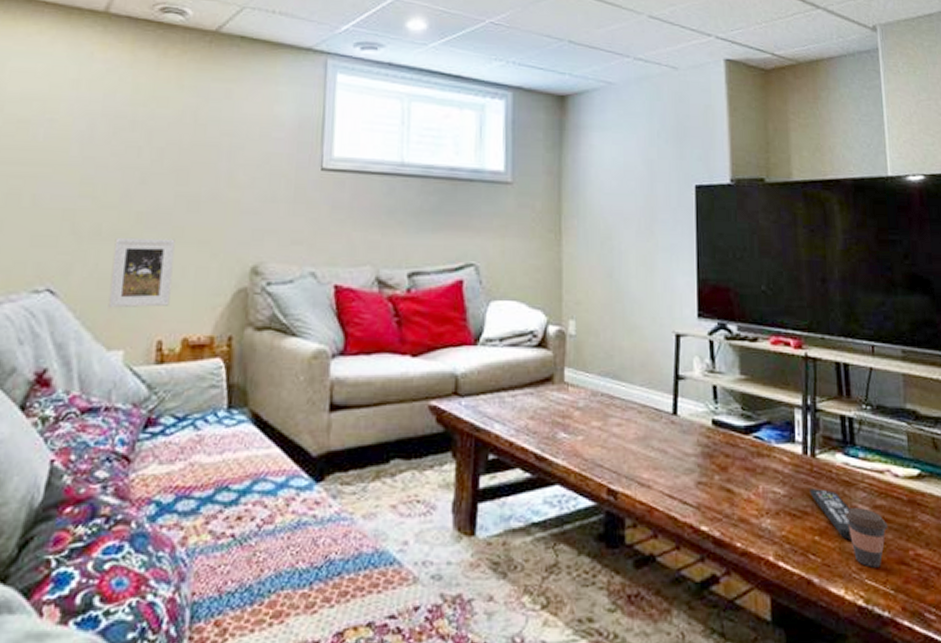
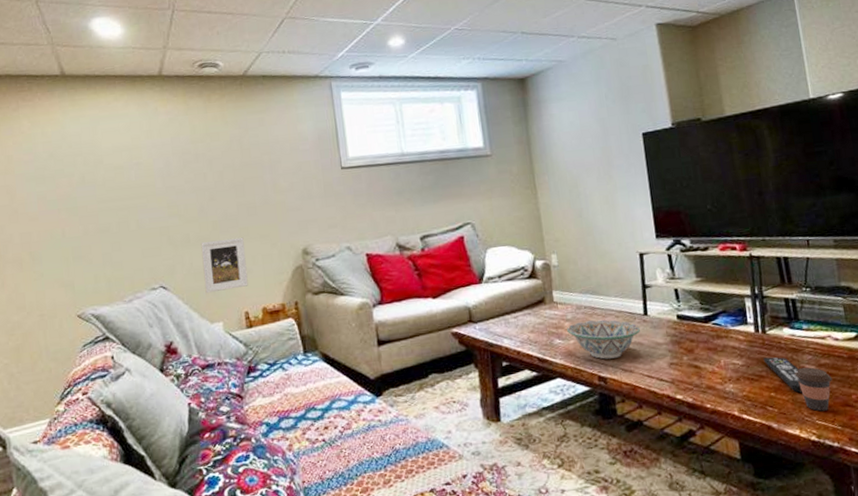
decorative bowl: none [575,413,666,467] -> present [566,319,640,359]

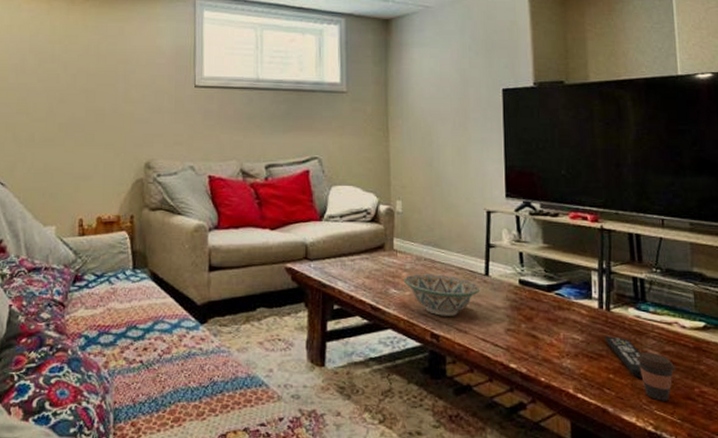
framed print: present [201,237,248,293] -> none [42,142,88,195]

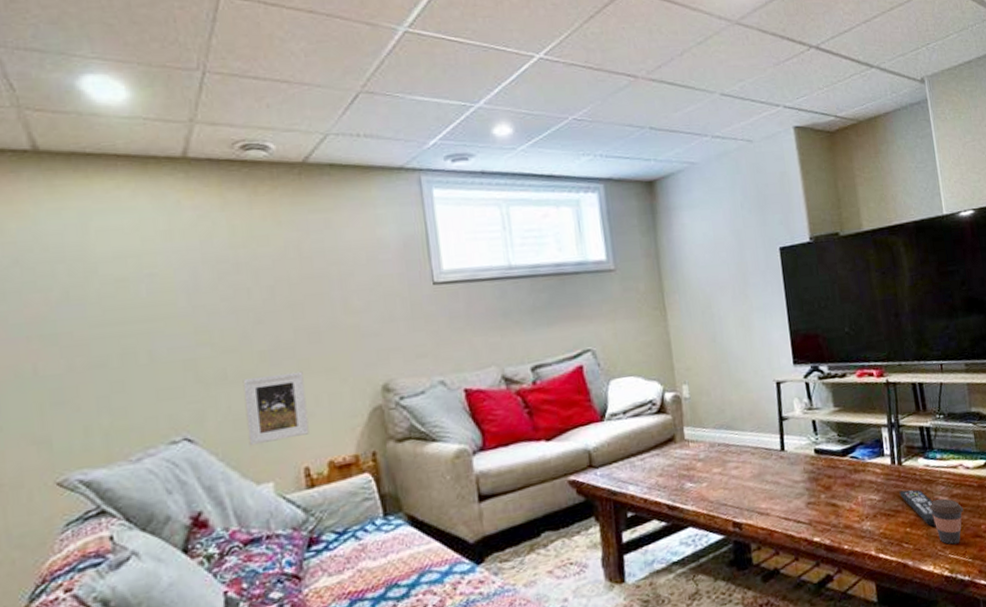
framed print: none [42,142,88,195] -> present [242,371,309,446]
decorative bowl: present [403,274,479,316] -> none [698,457,777,503]

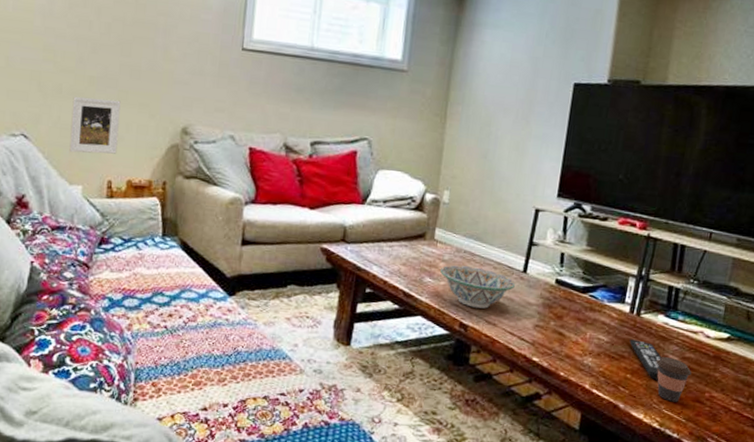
decorative bowl: none [698,457,777,503] -> present [439,265,515,309]

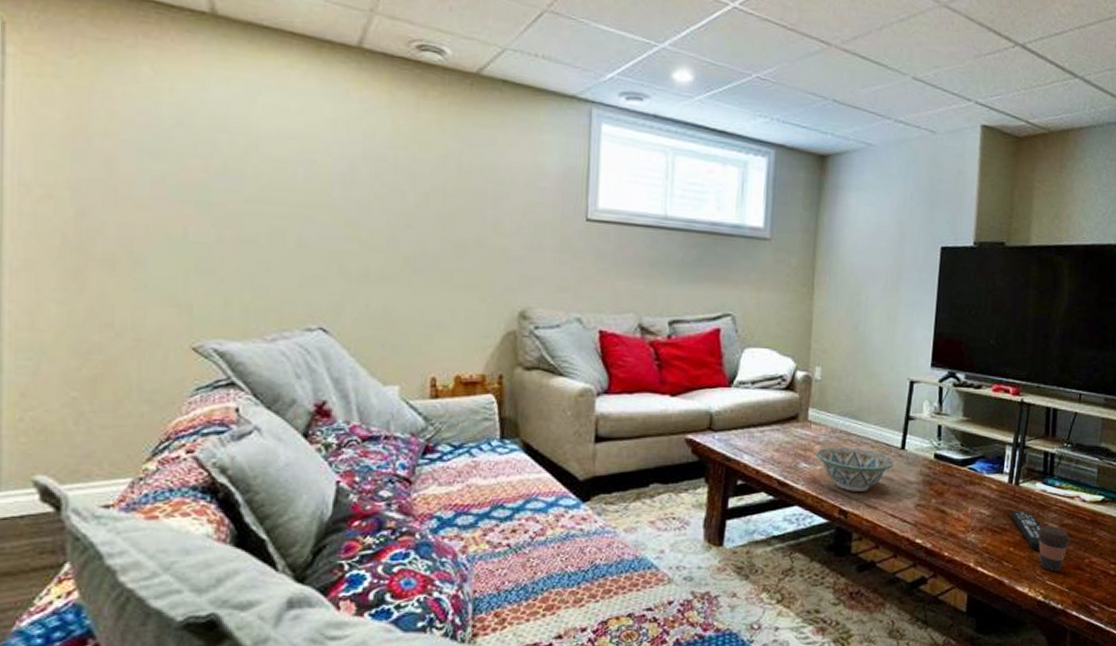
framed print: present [69,96,121,154] -> none [381,280,444,347]

